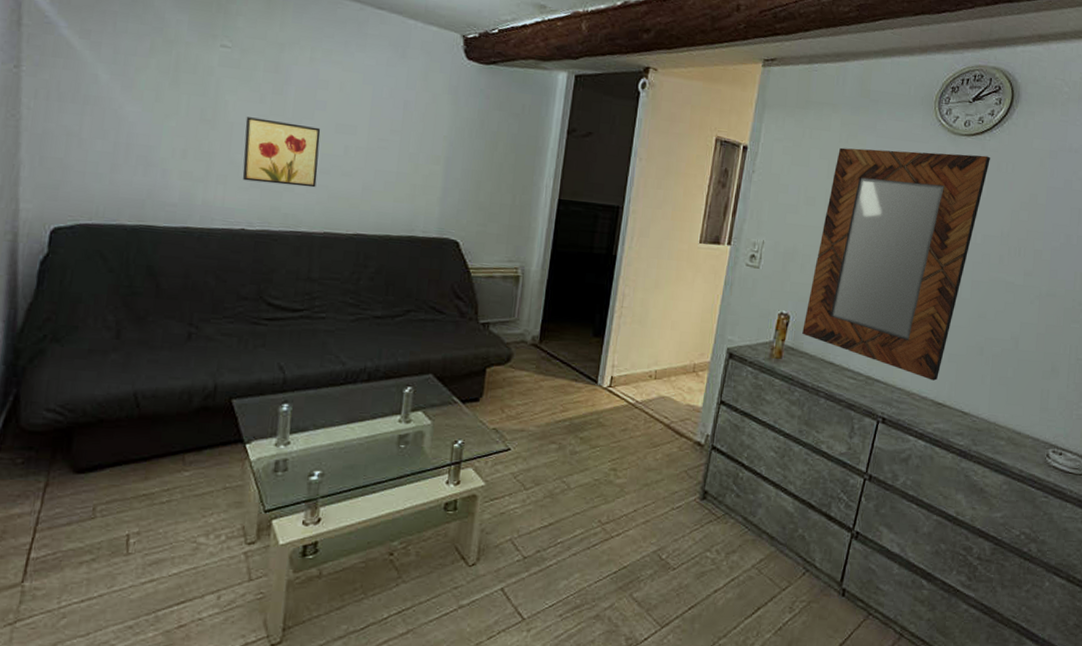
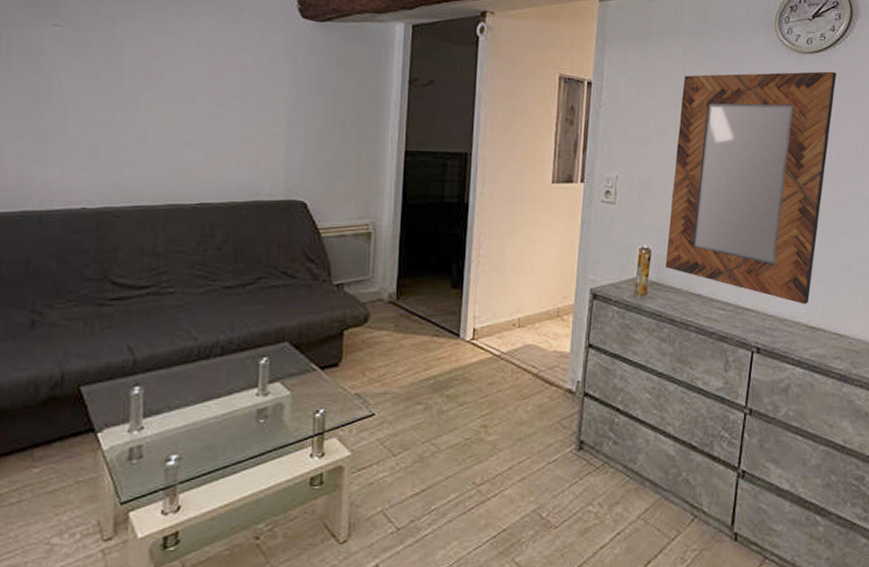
wall art: present [242,117,321,188] -> none [80,94,158,160]

